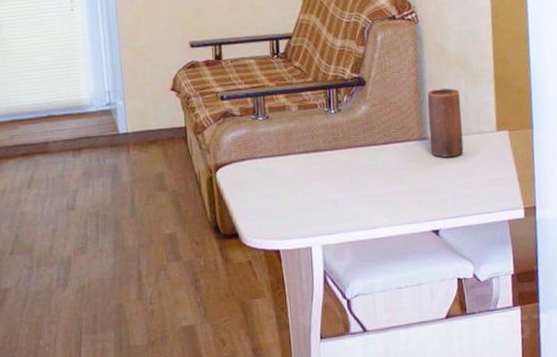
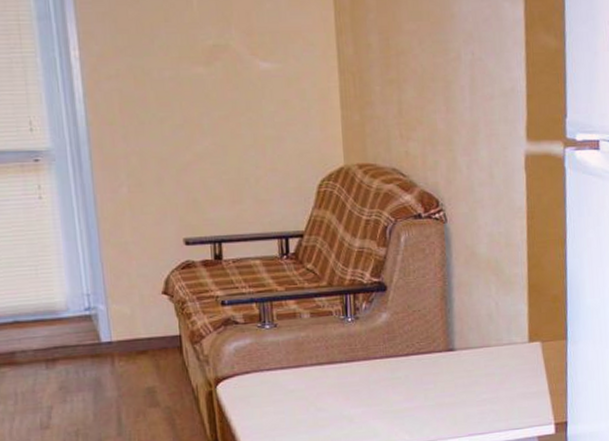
candle: present [427,88,464,157] -> none [454,295,493,370]

